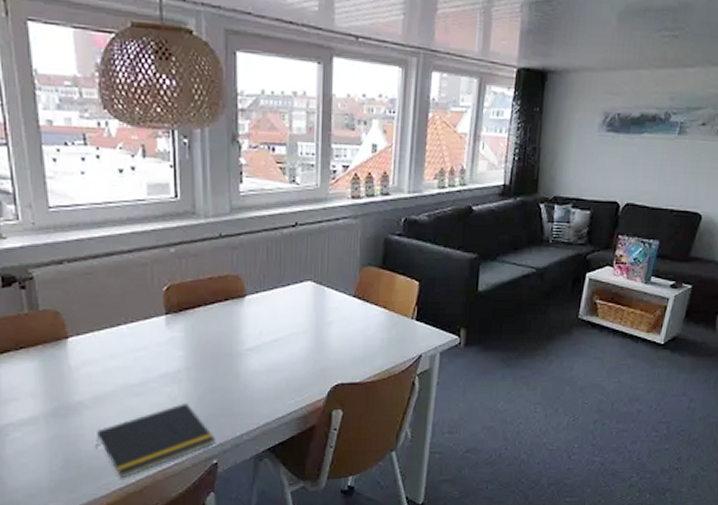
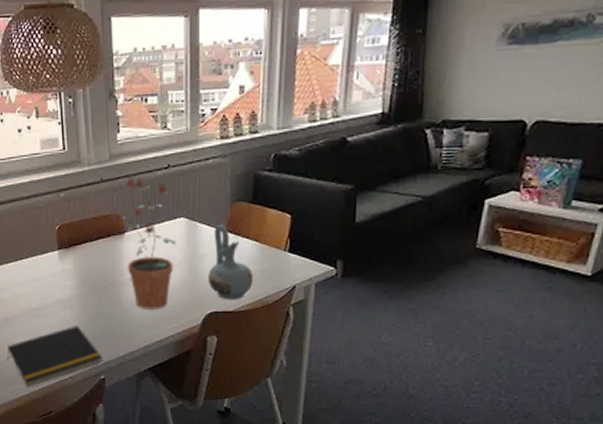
potted plant: none [225,232,303,382] -> present [106,175,177,309]
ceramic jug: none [335,289,380,371] -> present [208,224,253,300]

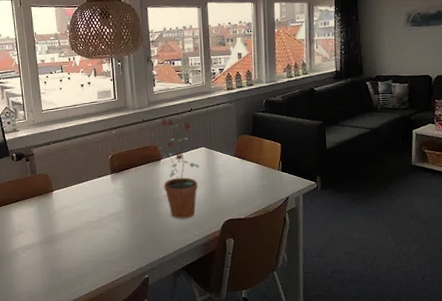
notepad: present [7,325,103,386] -> none [70,234,147,287]
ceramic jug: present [208,224,253,300] -> none [224,151,257,210]

